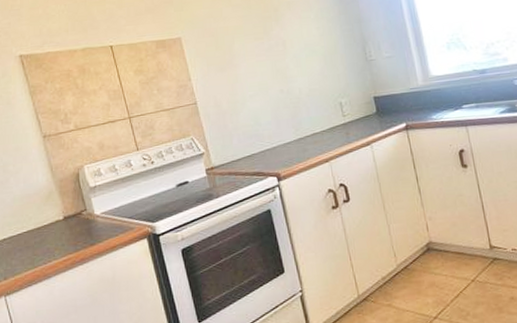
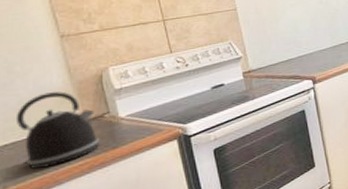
kettle: none [11,189,79,262] -> present [15,91,99,169]

